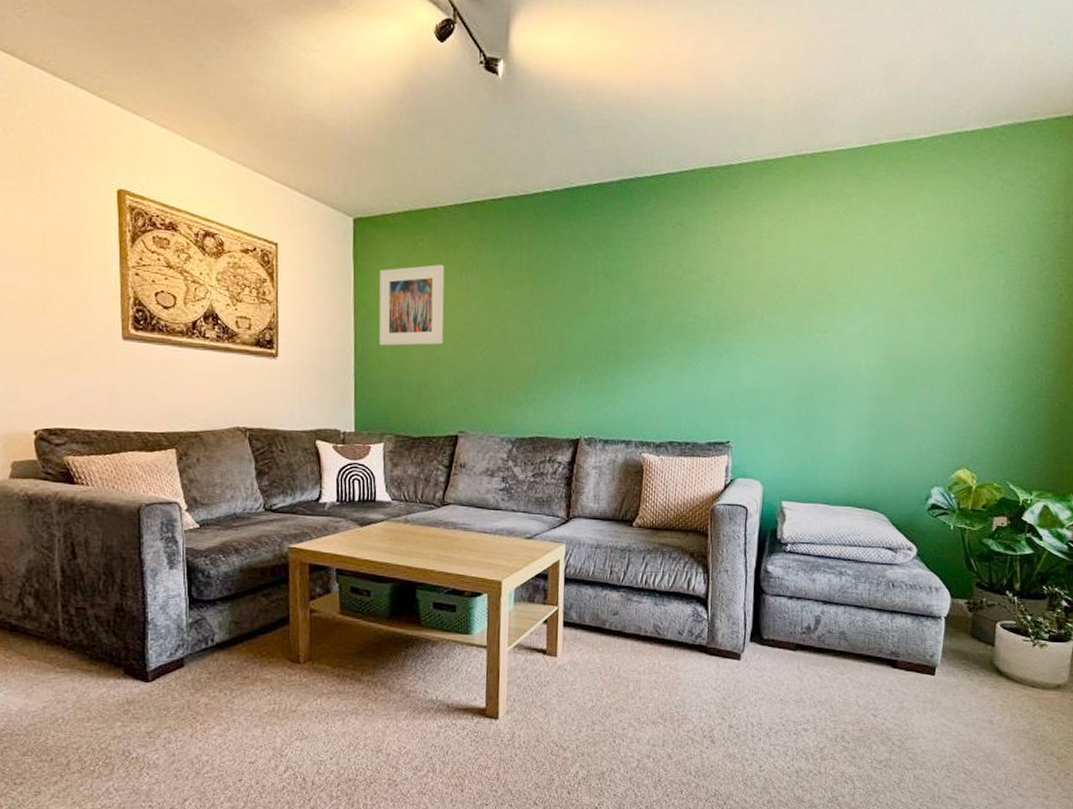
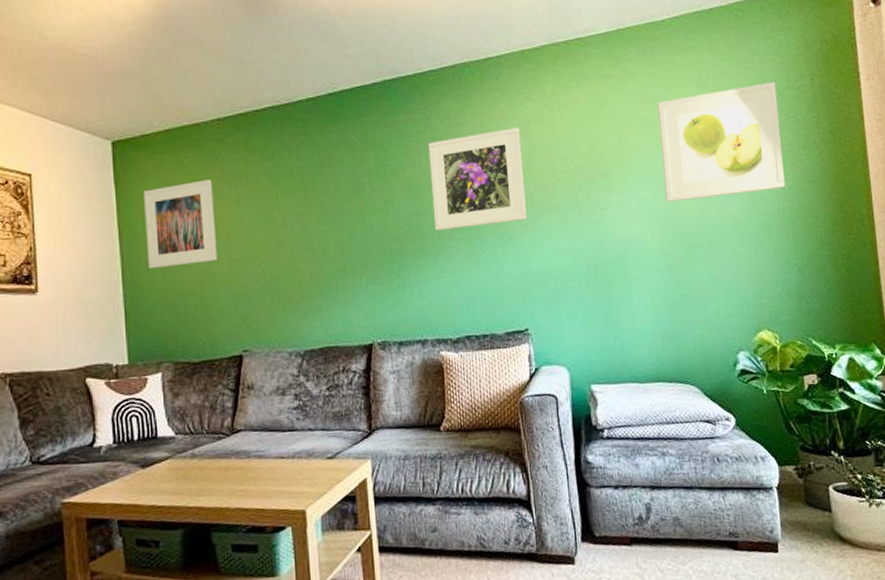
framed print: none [652,240,751,338] -> present [428,128,527,231]
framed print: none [888,216,1027,332] -> present [657,82,786,202]

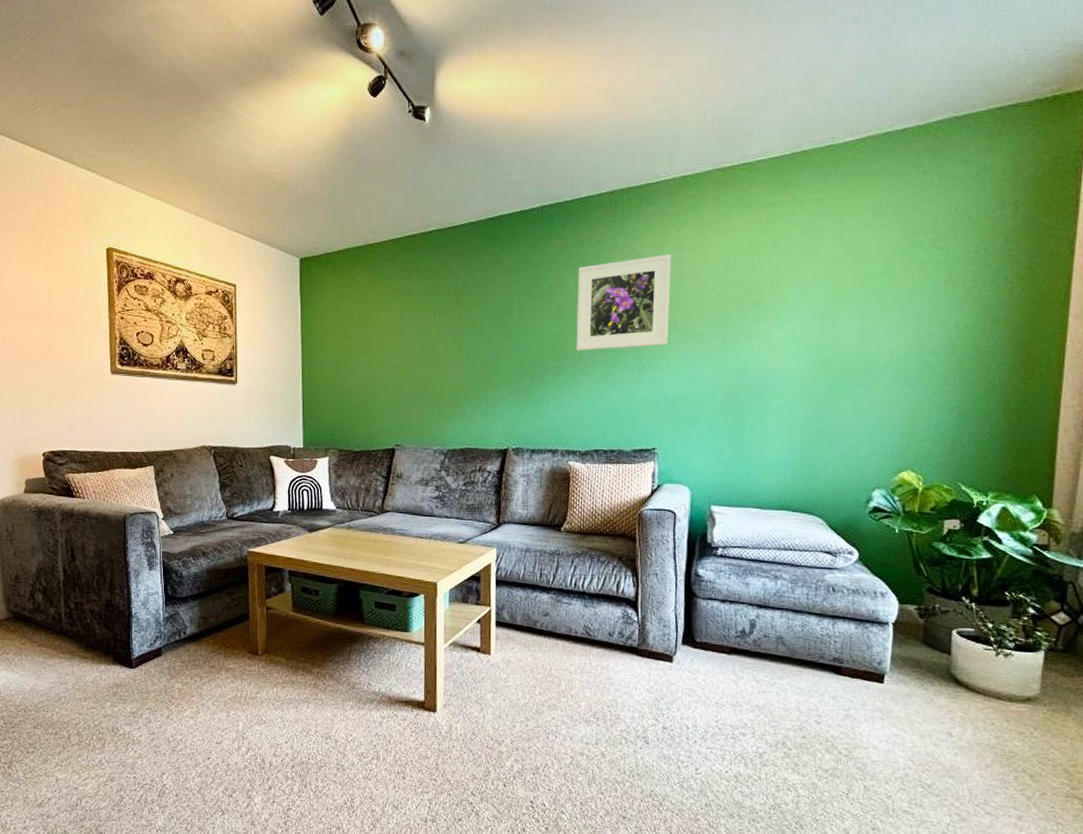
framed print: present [144,180,218,269] -> none [323,295,381,370]
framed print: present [657,82,786,202] -> none [818,210,970,335]

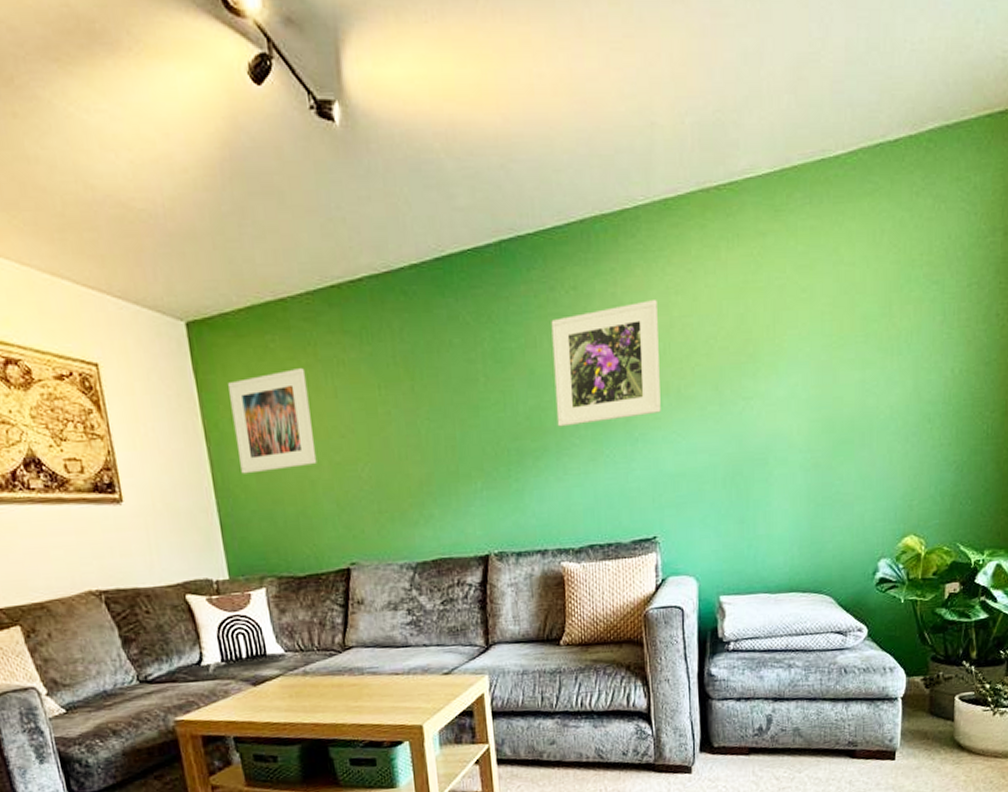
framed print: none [323,295,381,370] -> present [228,368,317,474]

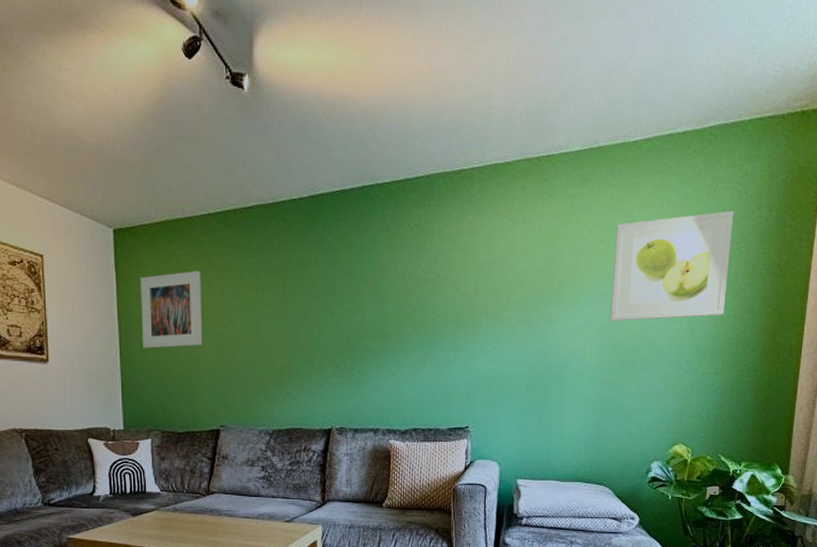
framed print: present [551,300,661,427] -> none [395,240,483,333]
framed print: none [818,238,962,390] -> present [609,210,734,321]

